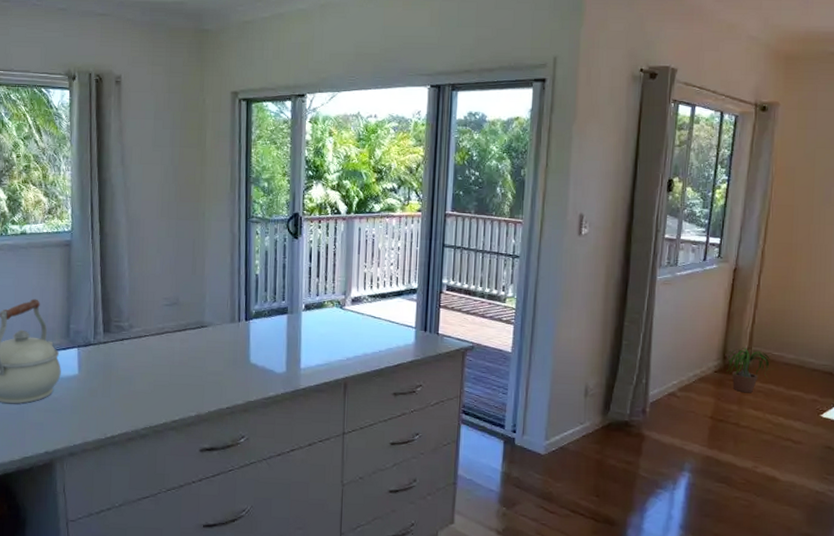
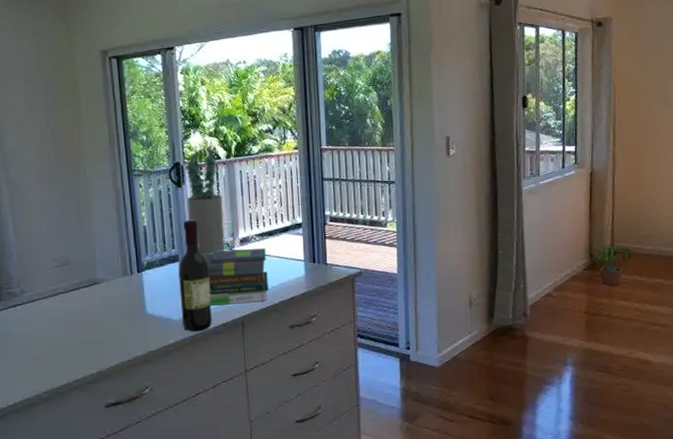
wine bottle: none [284,273,317,388] -> present [178,219,212,333]
vase: none [301,193,339,311] -> present [186,139,226,256]
books: none [312,307,377,365] -> present [202,248,269,306]

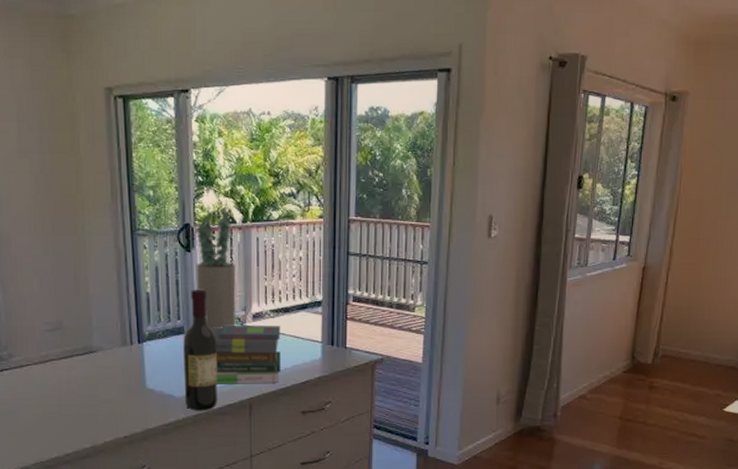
potted plant: present [594,244,632,286] -> none [635,347,677,392]

